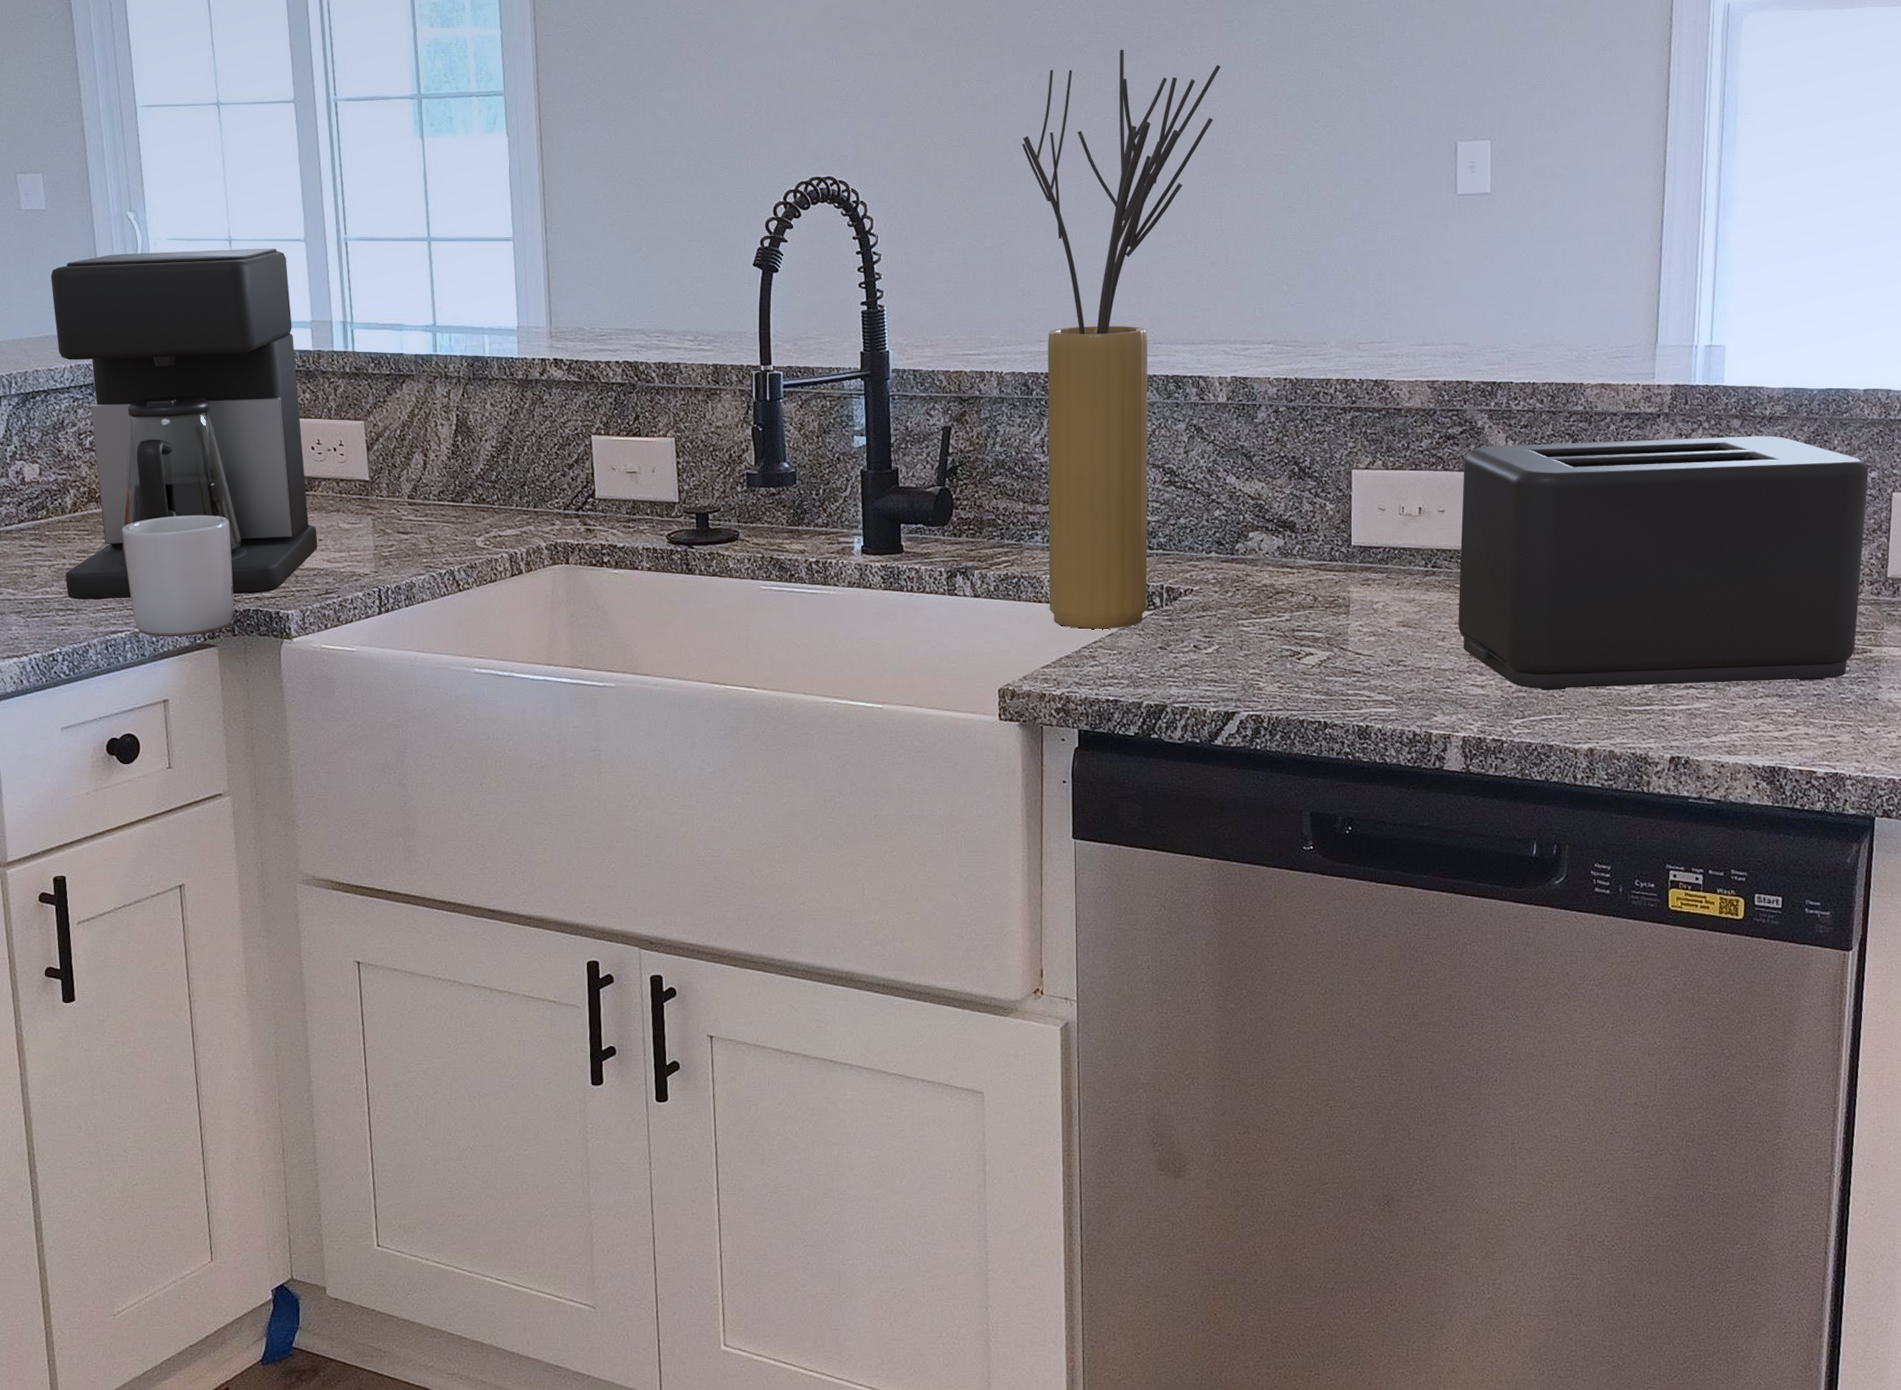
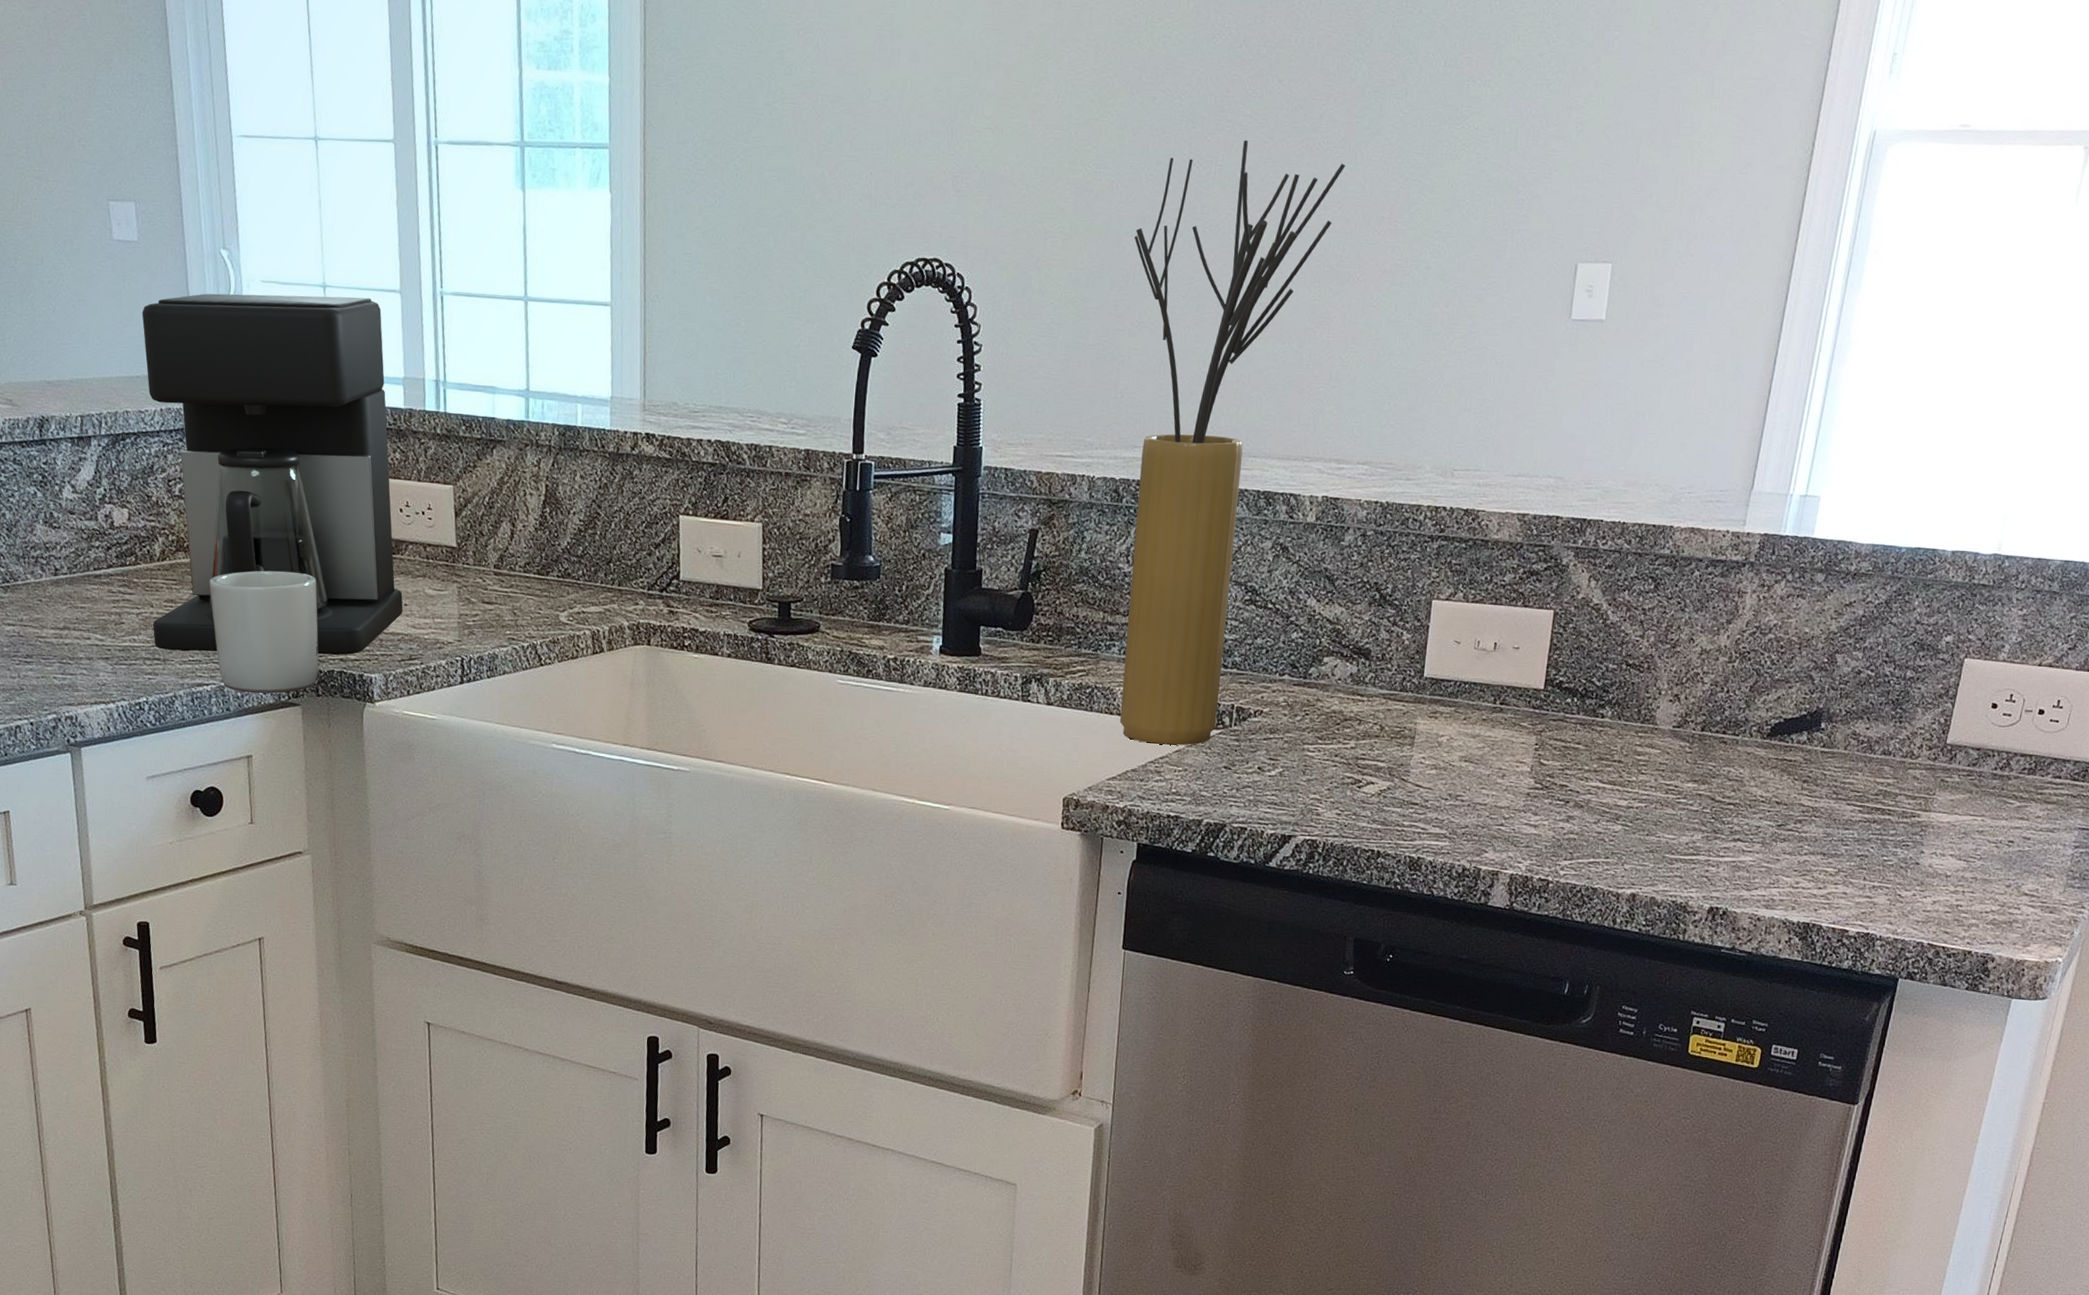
toaster: present [1458,436,1869,690] -> none [1519,584,1945,842]

